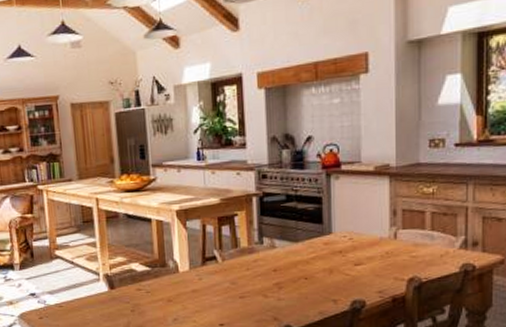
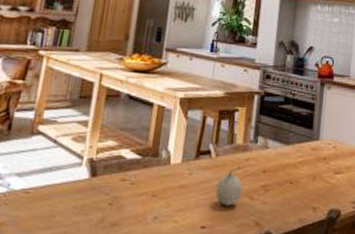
fruit: none [227,267,255,305] -> present [215,166,246,206]

